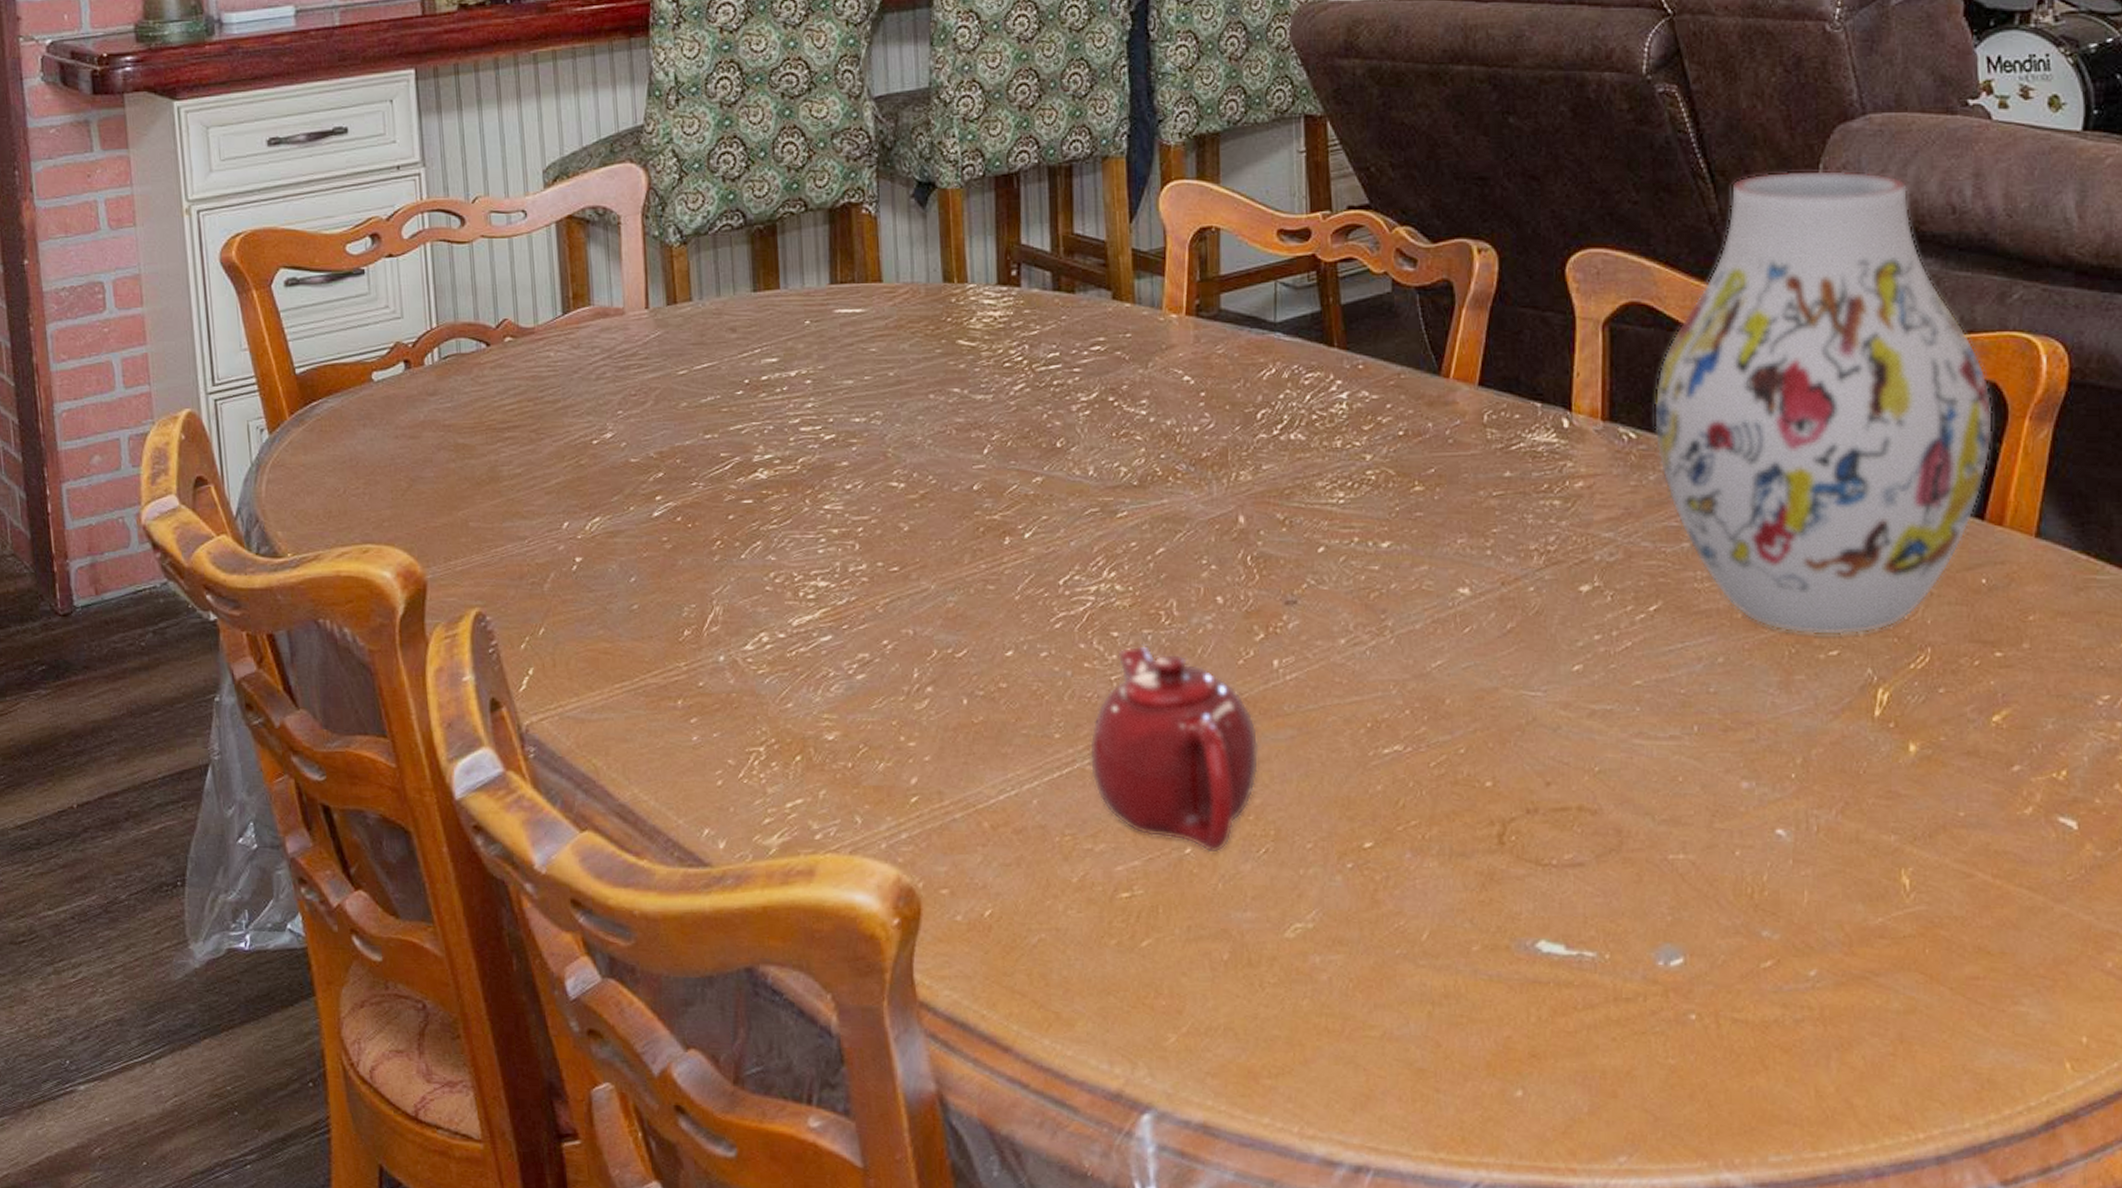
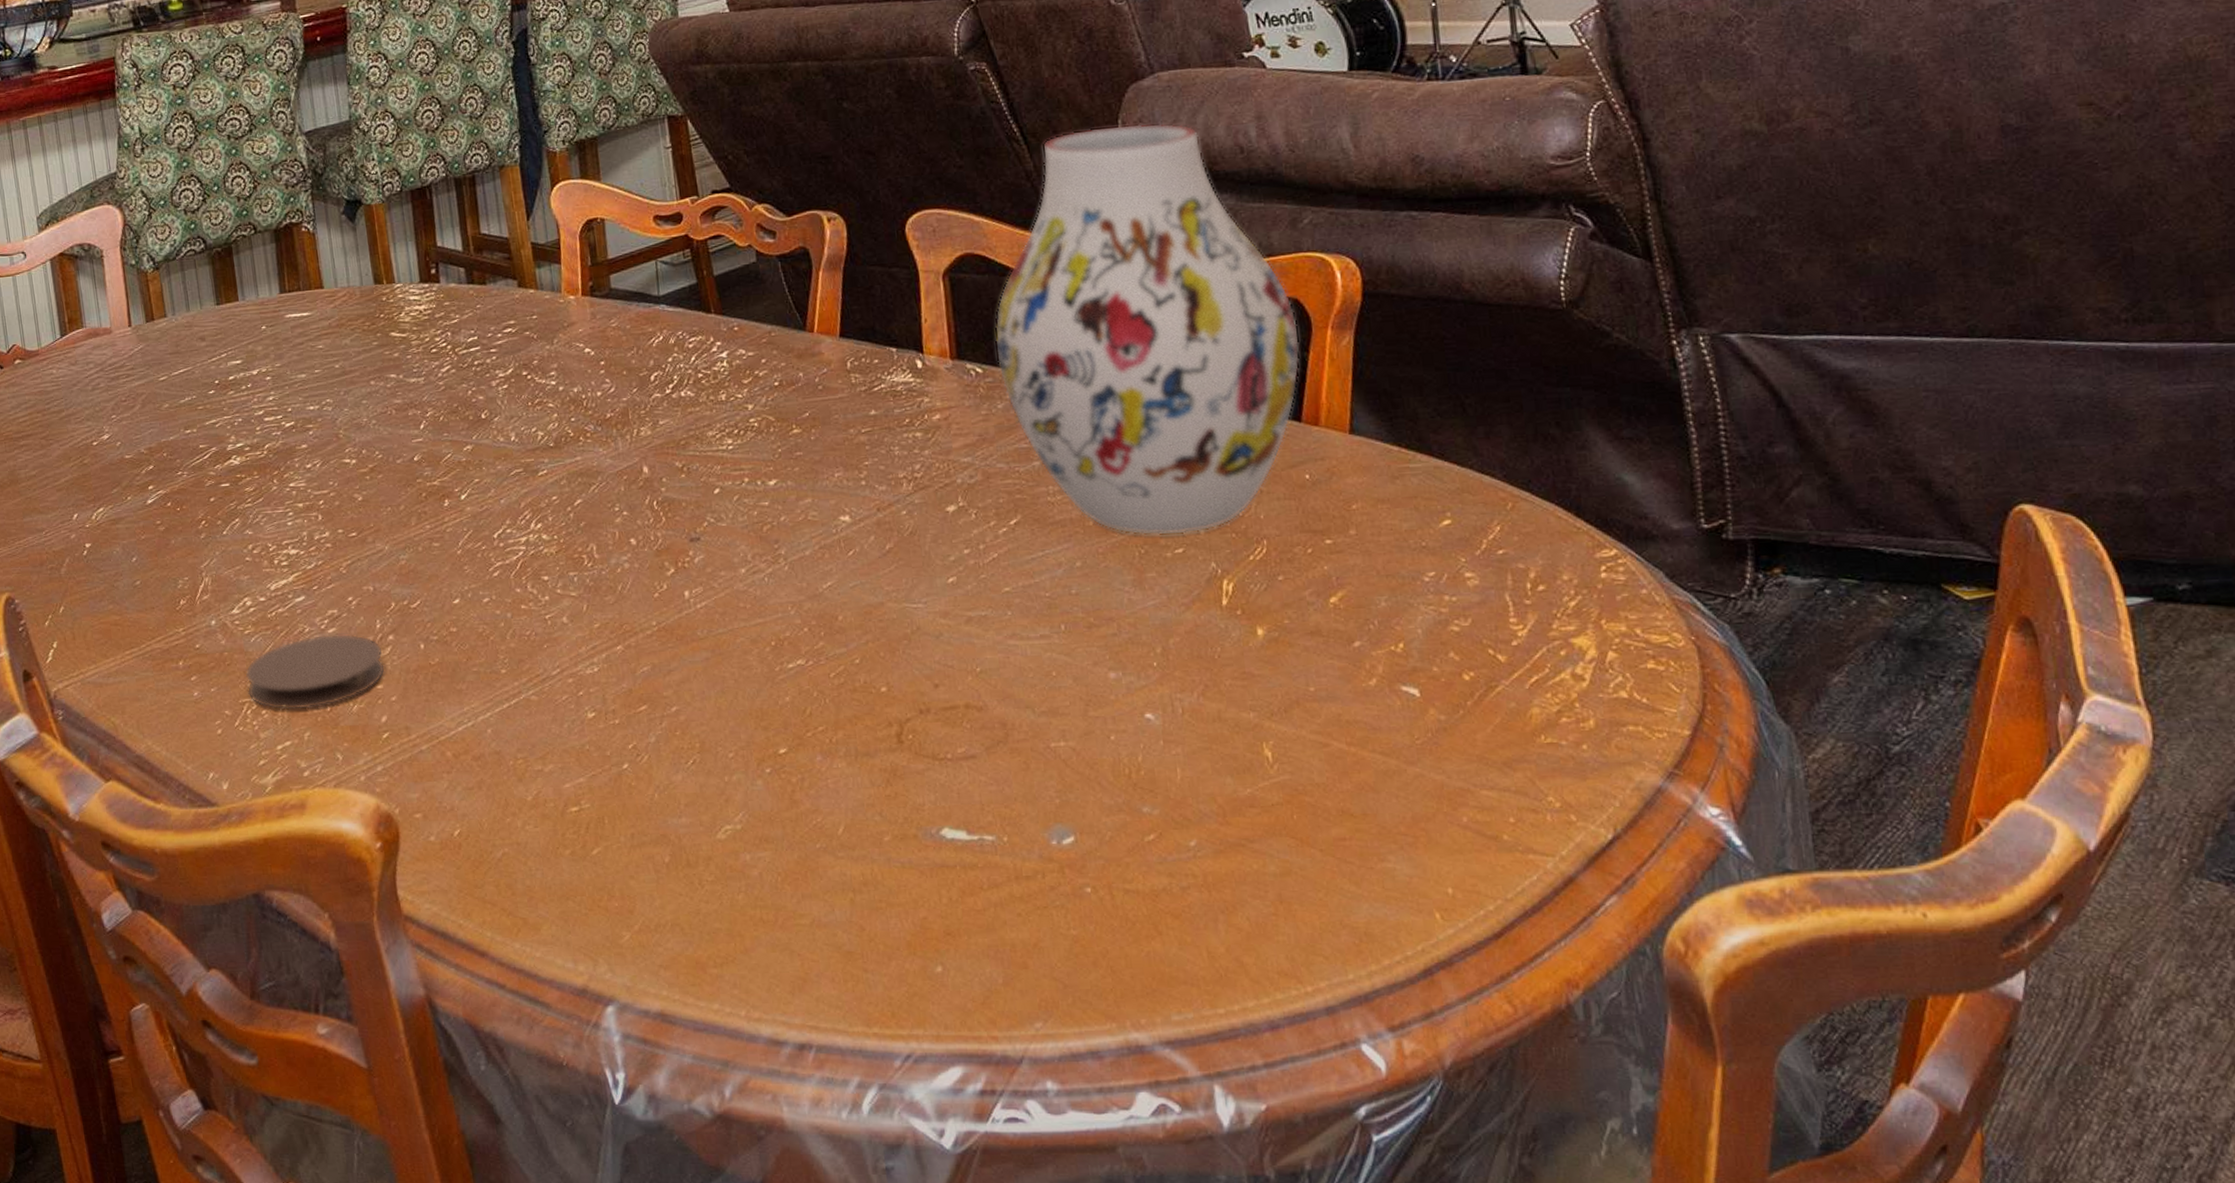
coaster: none [755,680,919,765] -> present [245,633,385,711]
teapot: present [1089,644,1259,853] -> none [532,585,681,767]

